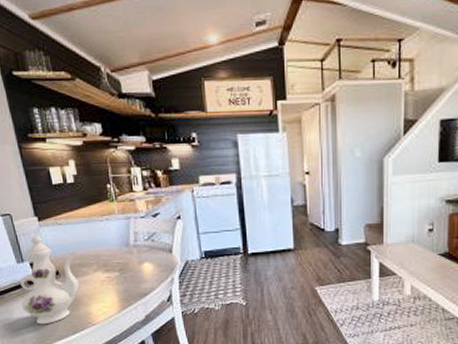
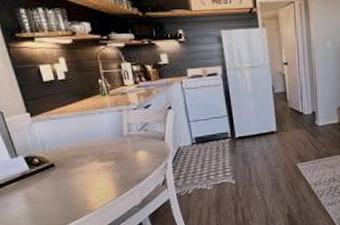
ewer: present [20,236,79,325] -> none [15,131,76,215]

